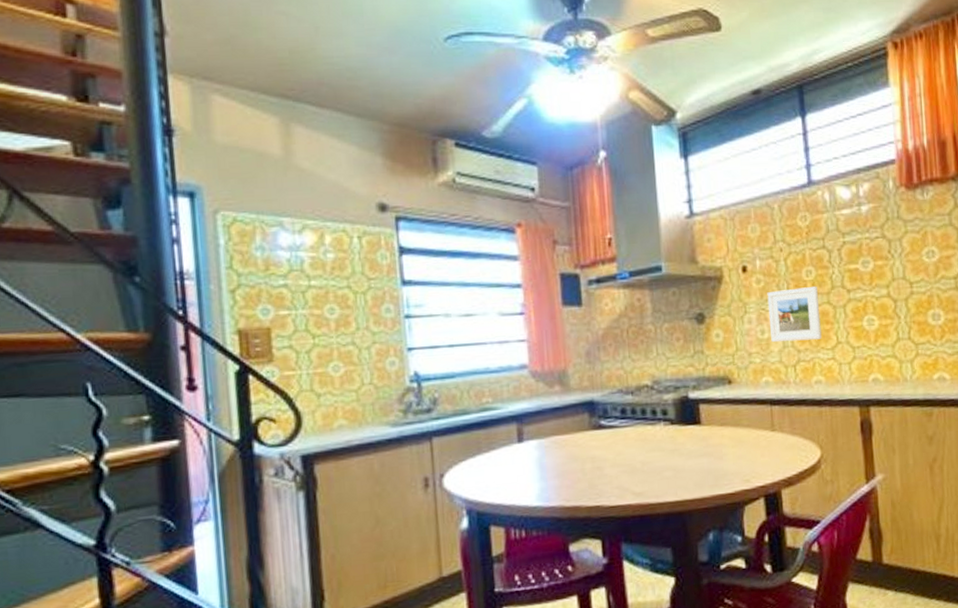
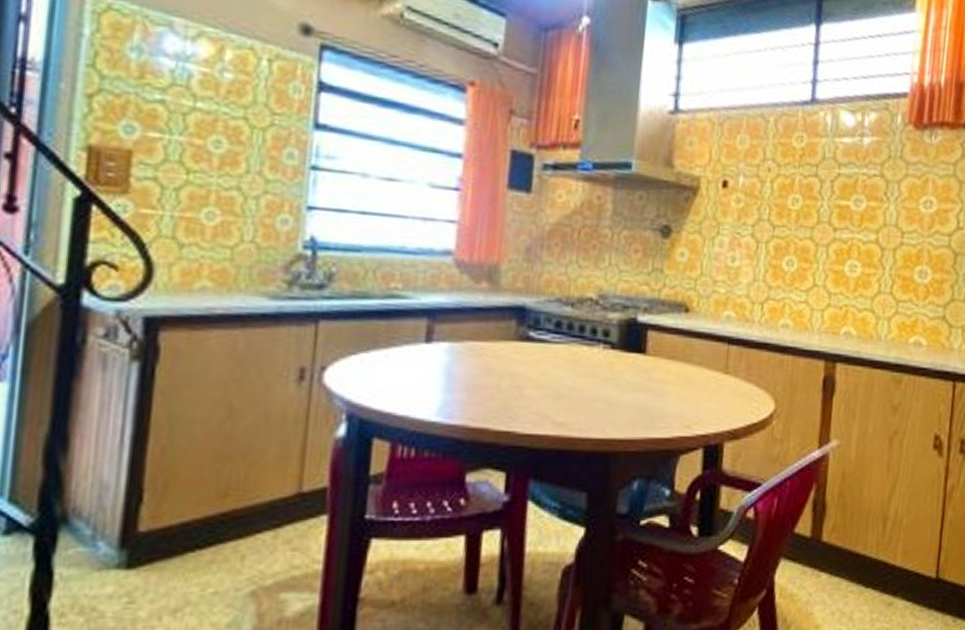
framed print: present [767,287,822,343] -> none [741,214,802,278]

